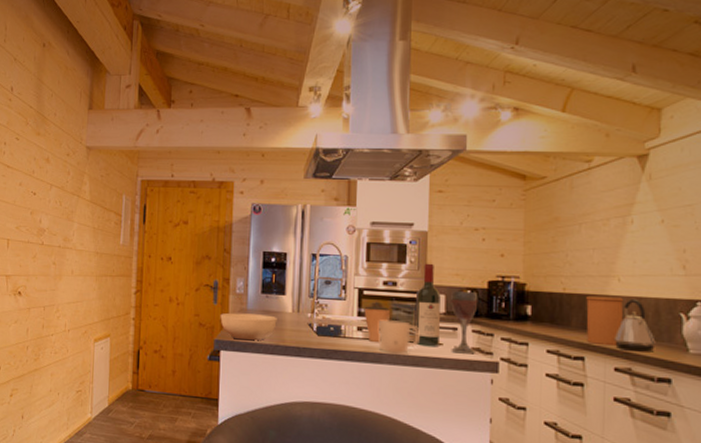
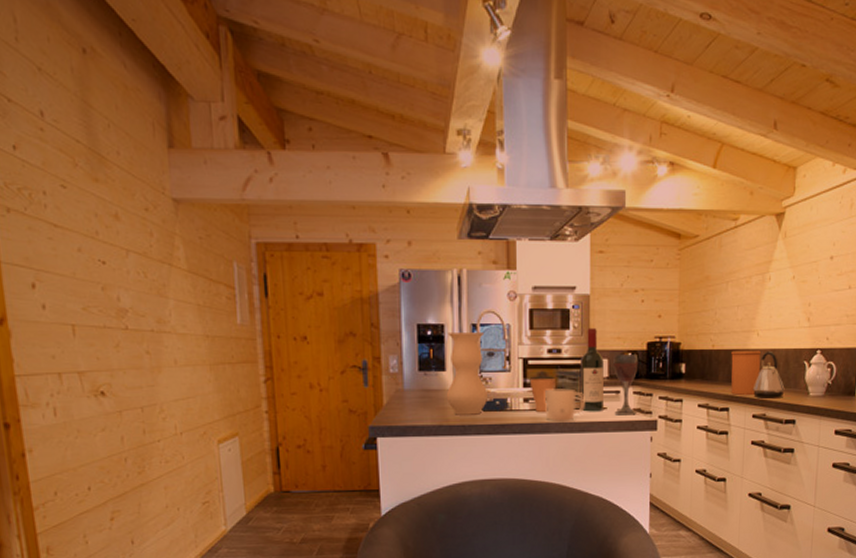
bowl: present [220,312,277,341] -> none [373,394,438,424]
vase: none [284,261,324,339] -> present [446,333,489,415]

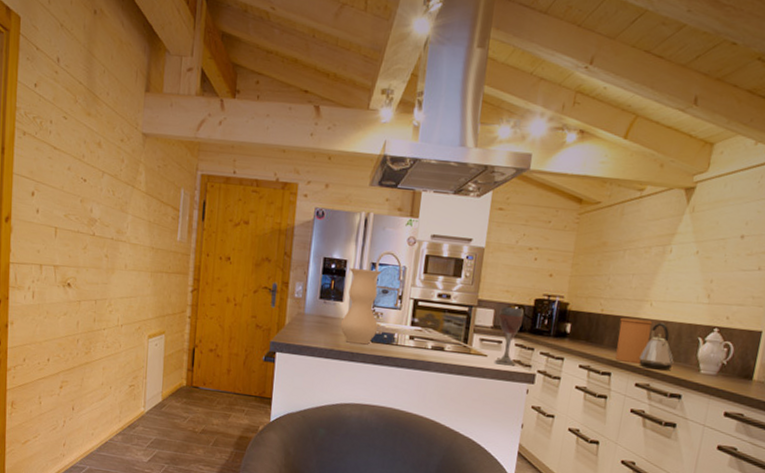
cup: present [529,379,555,413] -> none [417,319,442,352]
mug: present [545,388,585,423] -> none [428,330,467,364]
wine bottle: present [581,327,605,412] -> none [463,278,490,358]

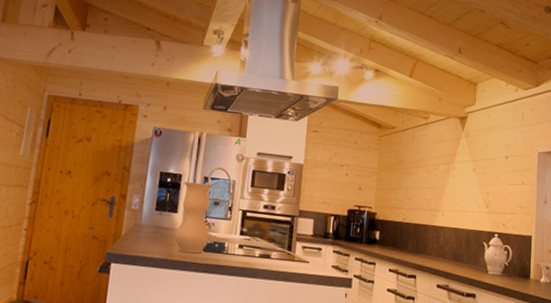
cup: present [494,307,525,366] -> none [315,217,340,272]
canister: present [615,317,652,365] -> none [418,225,445,268]
kettle: present [638,322,674,372] -> none [437,229,466,273]

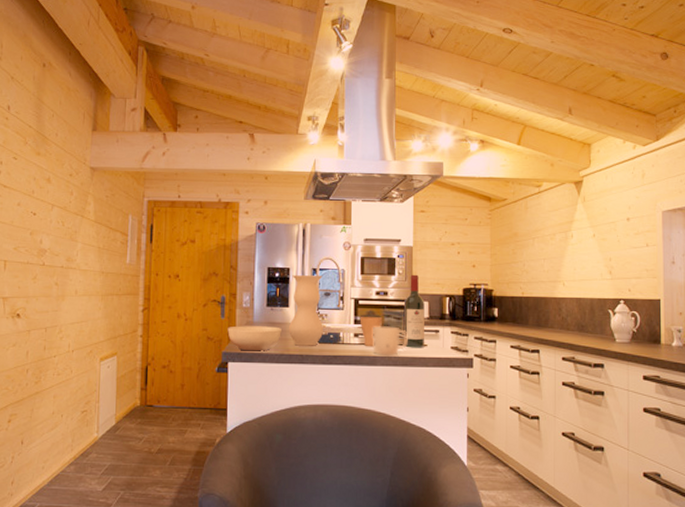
bowl: none [113,227,168,255] -> present [227,326,282,351]
cup: none [245,229,268,260] -> present [359,317,382,347]
mug: none [256,239,291,271] -> present [373,326,408,357]
wine bottle: none [288,191,310,265] -> present [404,274,425,348]

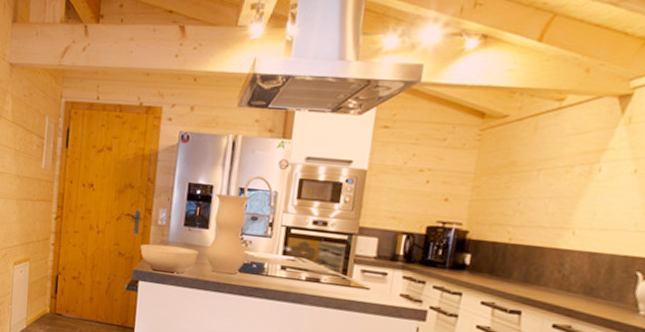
cup: present [359,317,382,347] -> none [289,248,317,284]
mug: present [373,326,408,357] -> none [301,260,347,297]
wine bottle: present [404,274,425,348] -> none [342,203,374,292]

